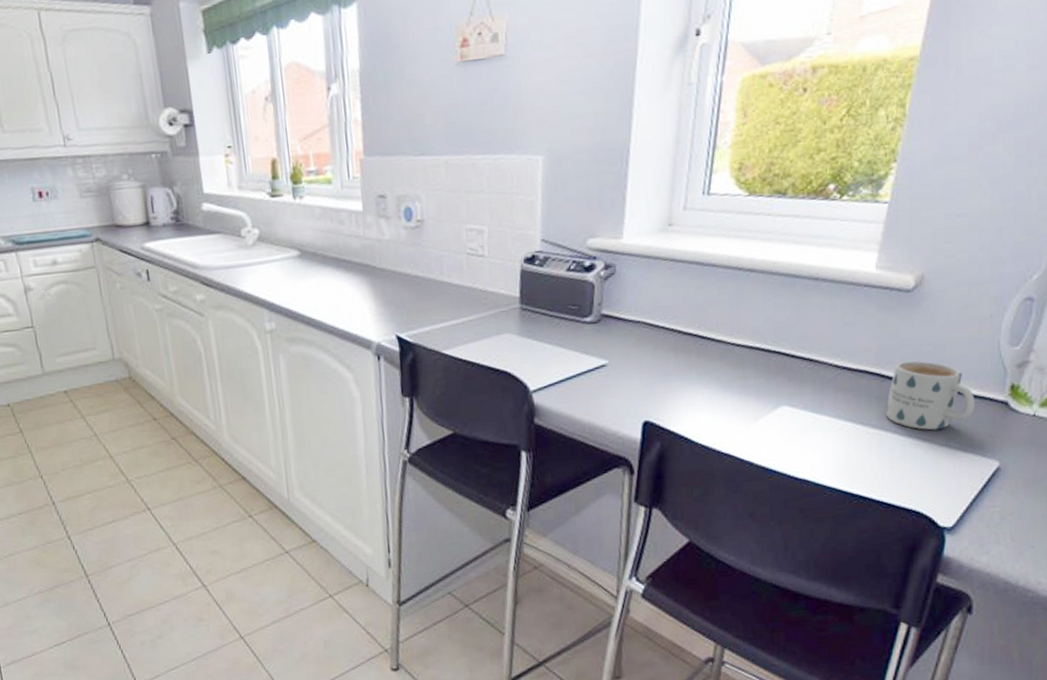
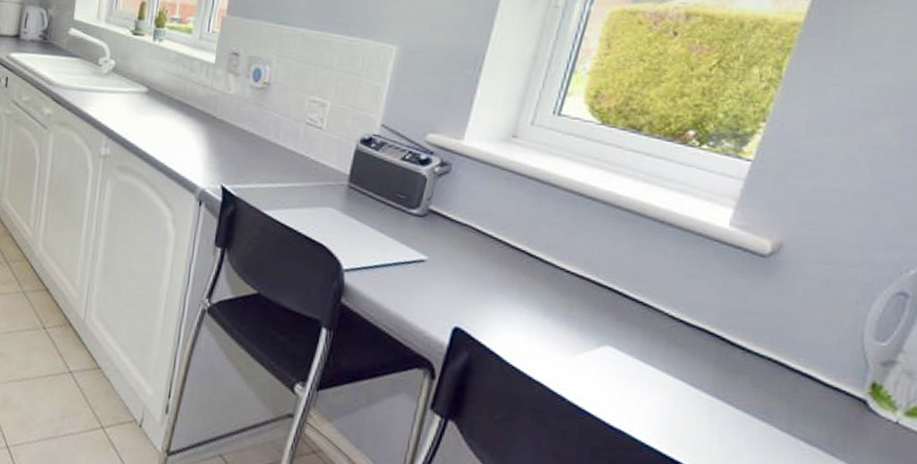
mug: present [886,360,975,431] -> none [722,328,828,413]

